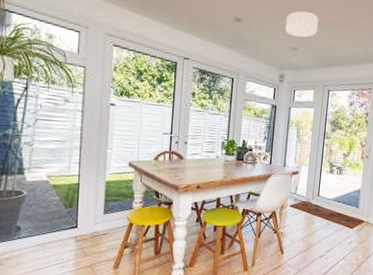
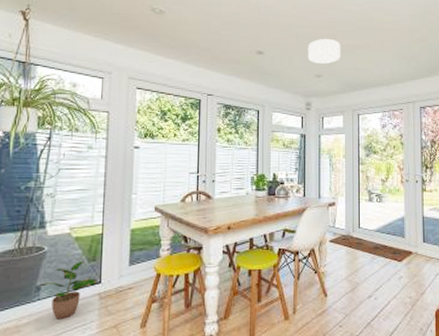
potted plant: none [17,206,75,257] -> present [37,260,98,319]

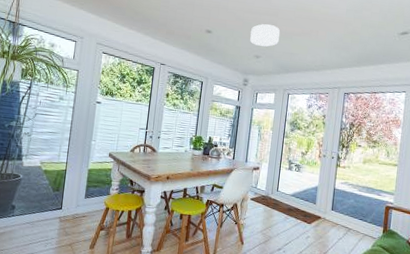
potted plant: present [37,260,98,319] -> none [13,189,60,234]

